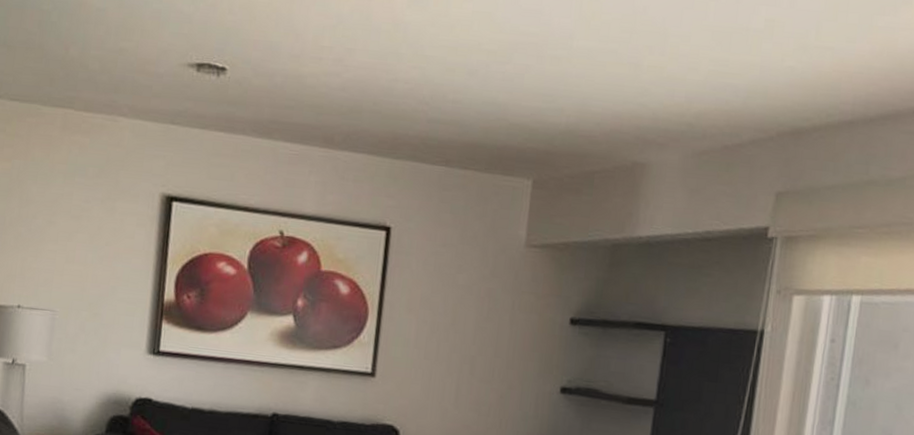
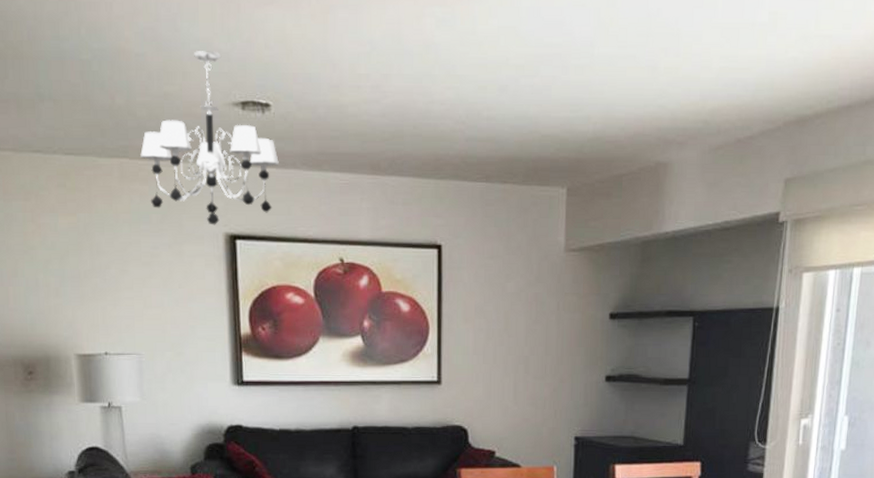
chandelier: none [86,10,228,185] -> present [140,51,279,225]

